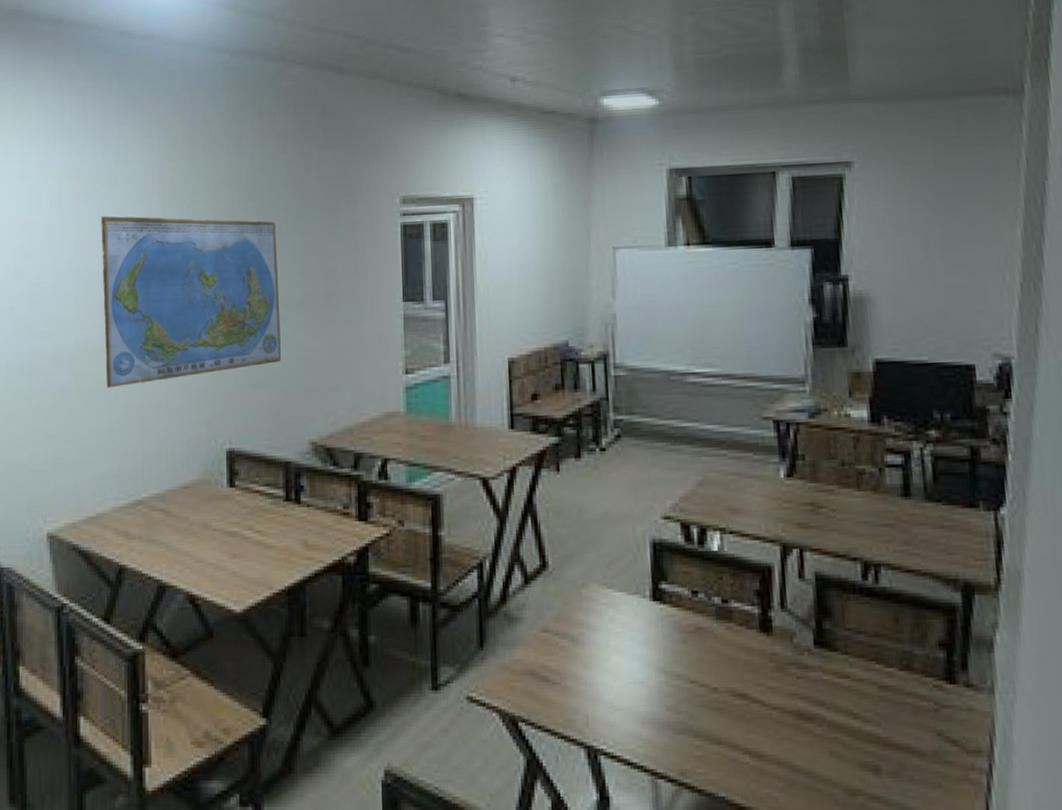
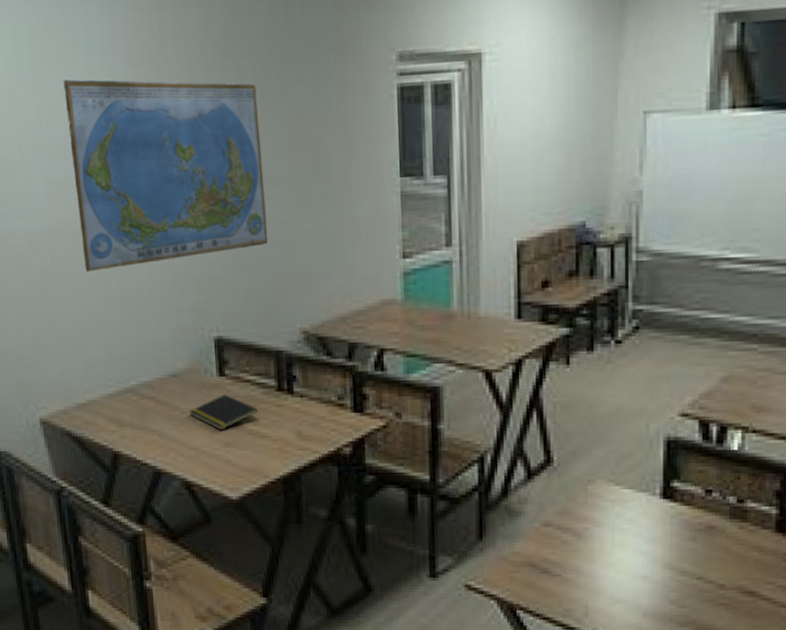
notepad: none [198,505,265,542] -> present [189,395,258,431]

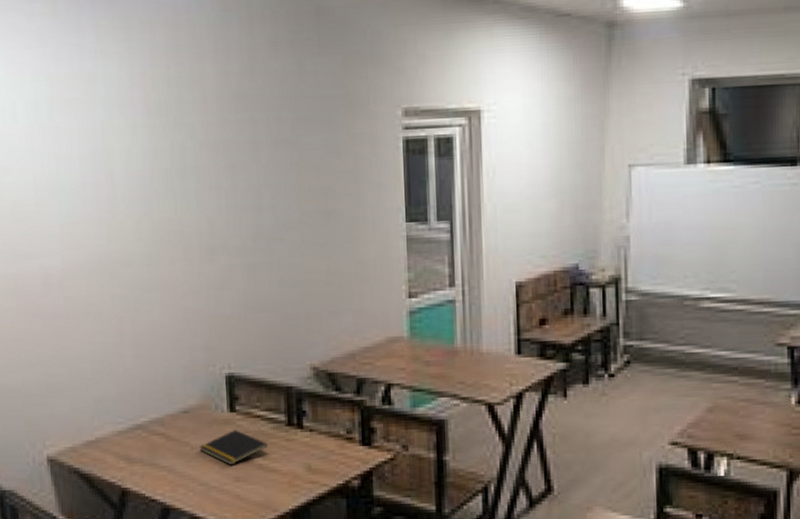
world map: present [63,79,268,272] -> none [82,128,280,311]

